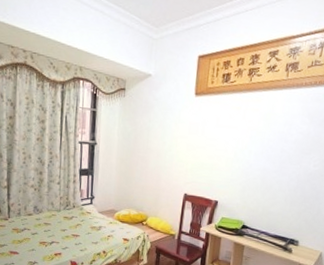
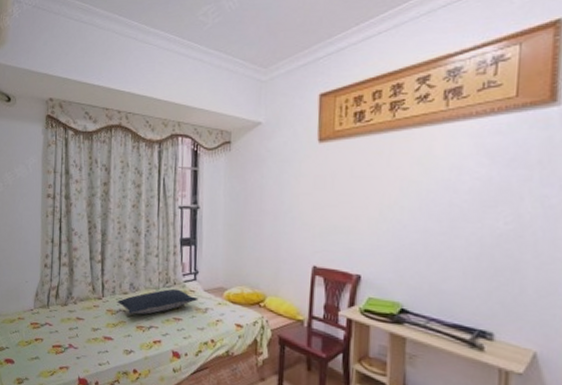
pillow: none [22,211,94,232] -> present [117,288,199,315]

